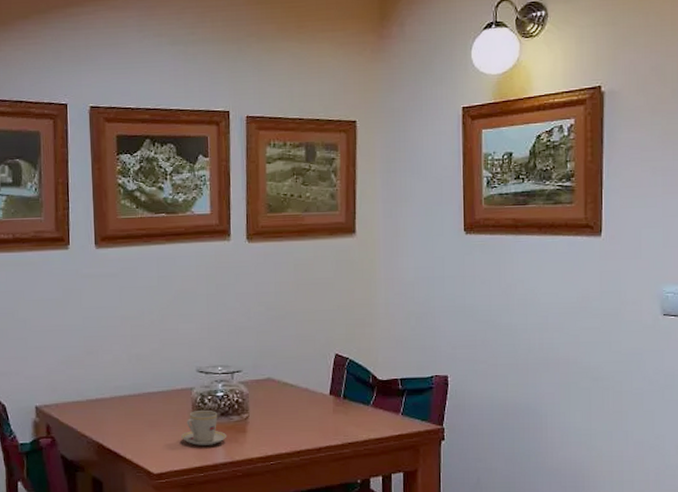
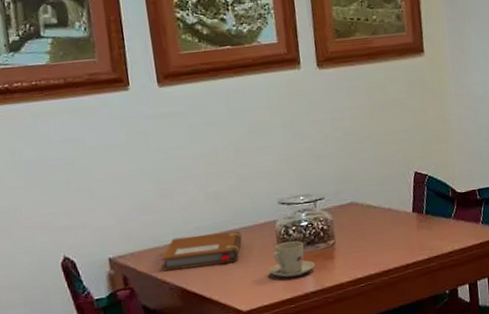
notebook: none [83,393,160,425] -> present [162,231,243,272]

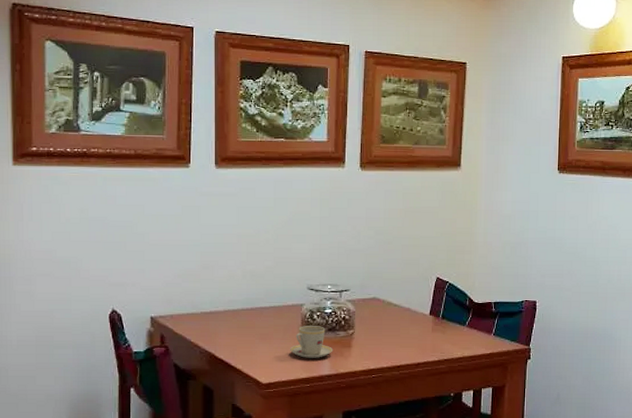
notebook: present [162,231,243,272] -> none [197,307,271,337]

